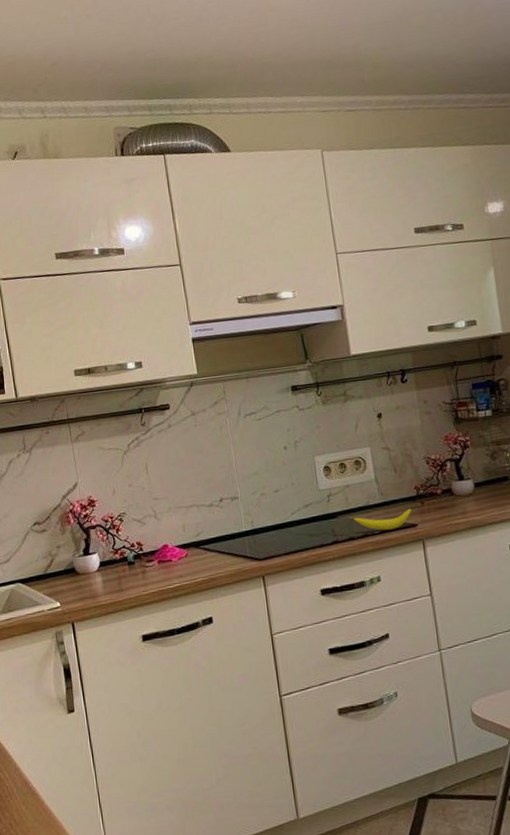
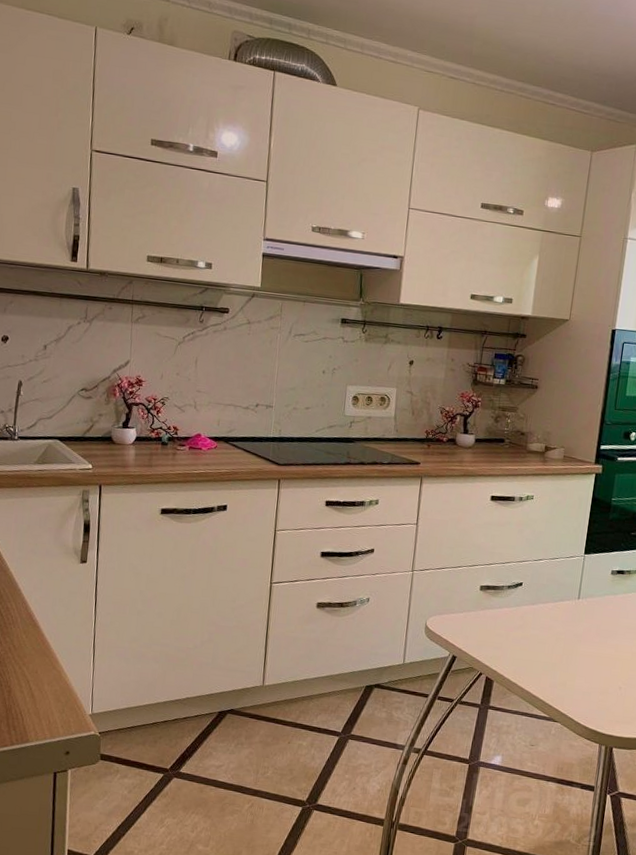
banana: present [353,507,413,531] -> none [368,446,420,464]

